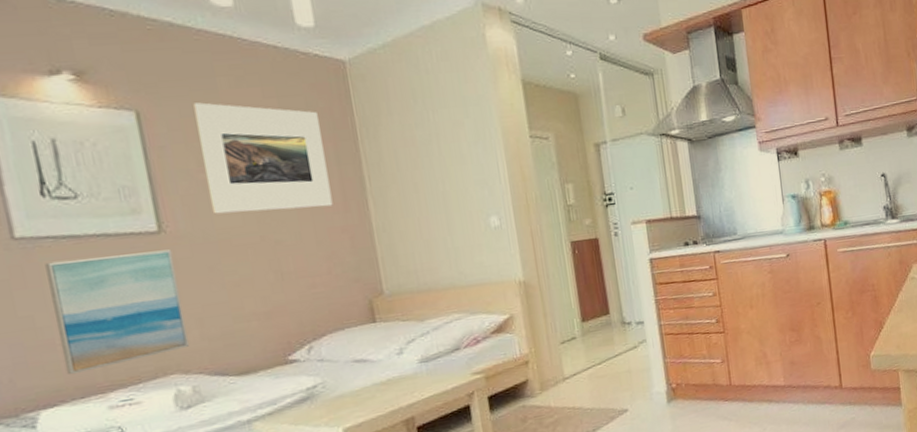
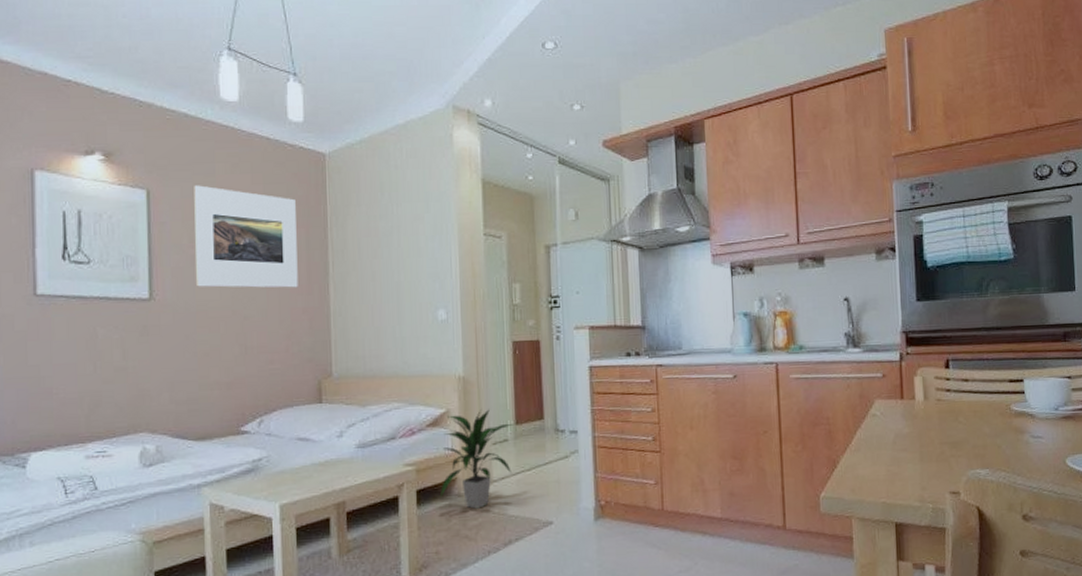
wall art: present [45,249,190,376] -> none [55,316,160,423]
indoor plant: none [510,310,583,407] -> present [440,409,514,509]

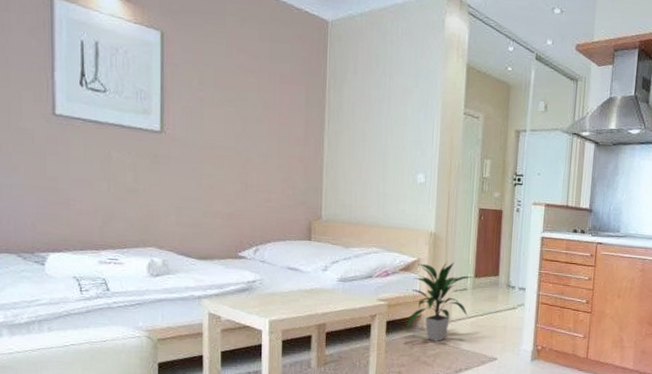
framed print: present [194,185,298,288] -> none [203,33,298,139]

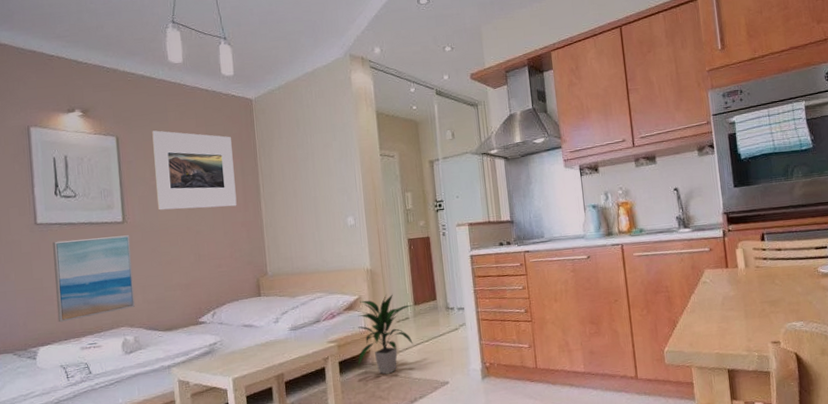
wall art: none [72,138,167,231] -> present [53,235,136,323]
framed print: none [203,33,298,139] -> present [152,130,237,211]

